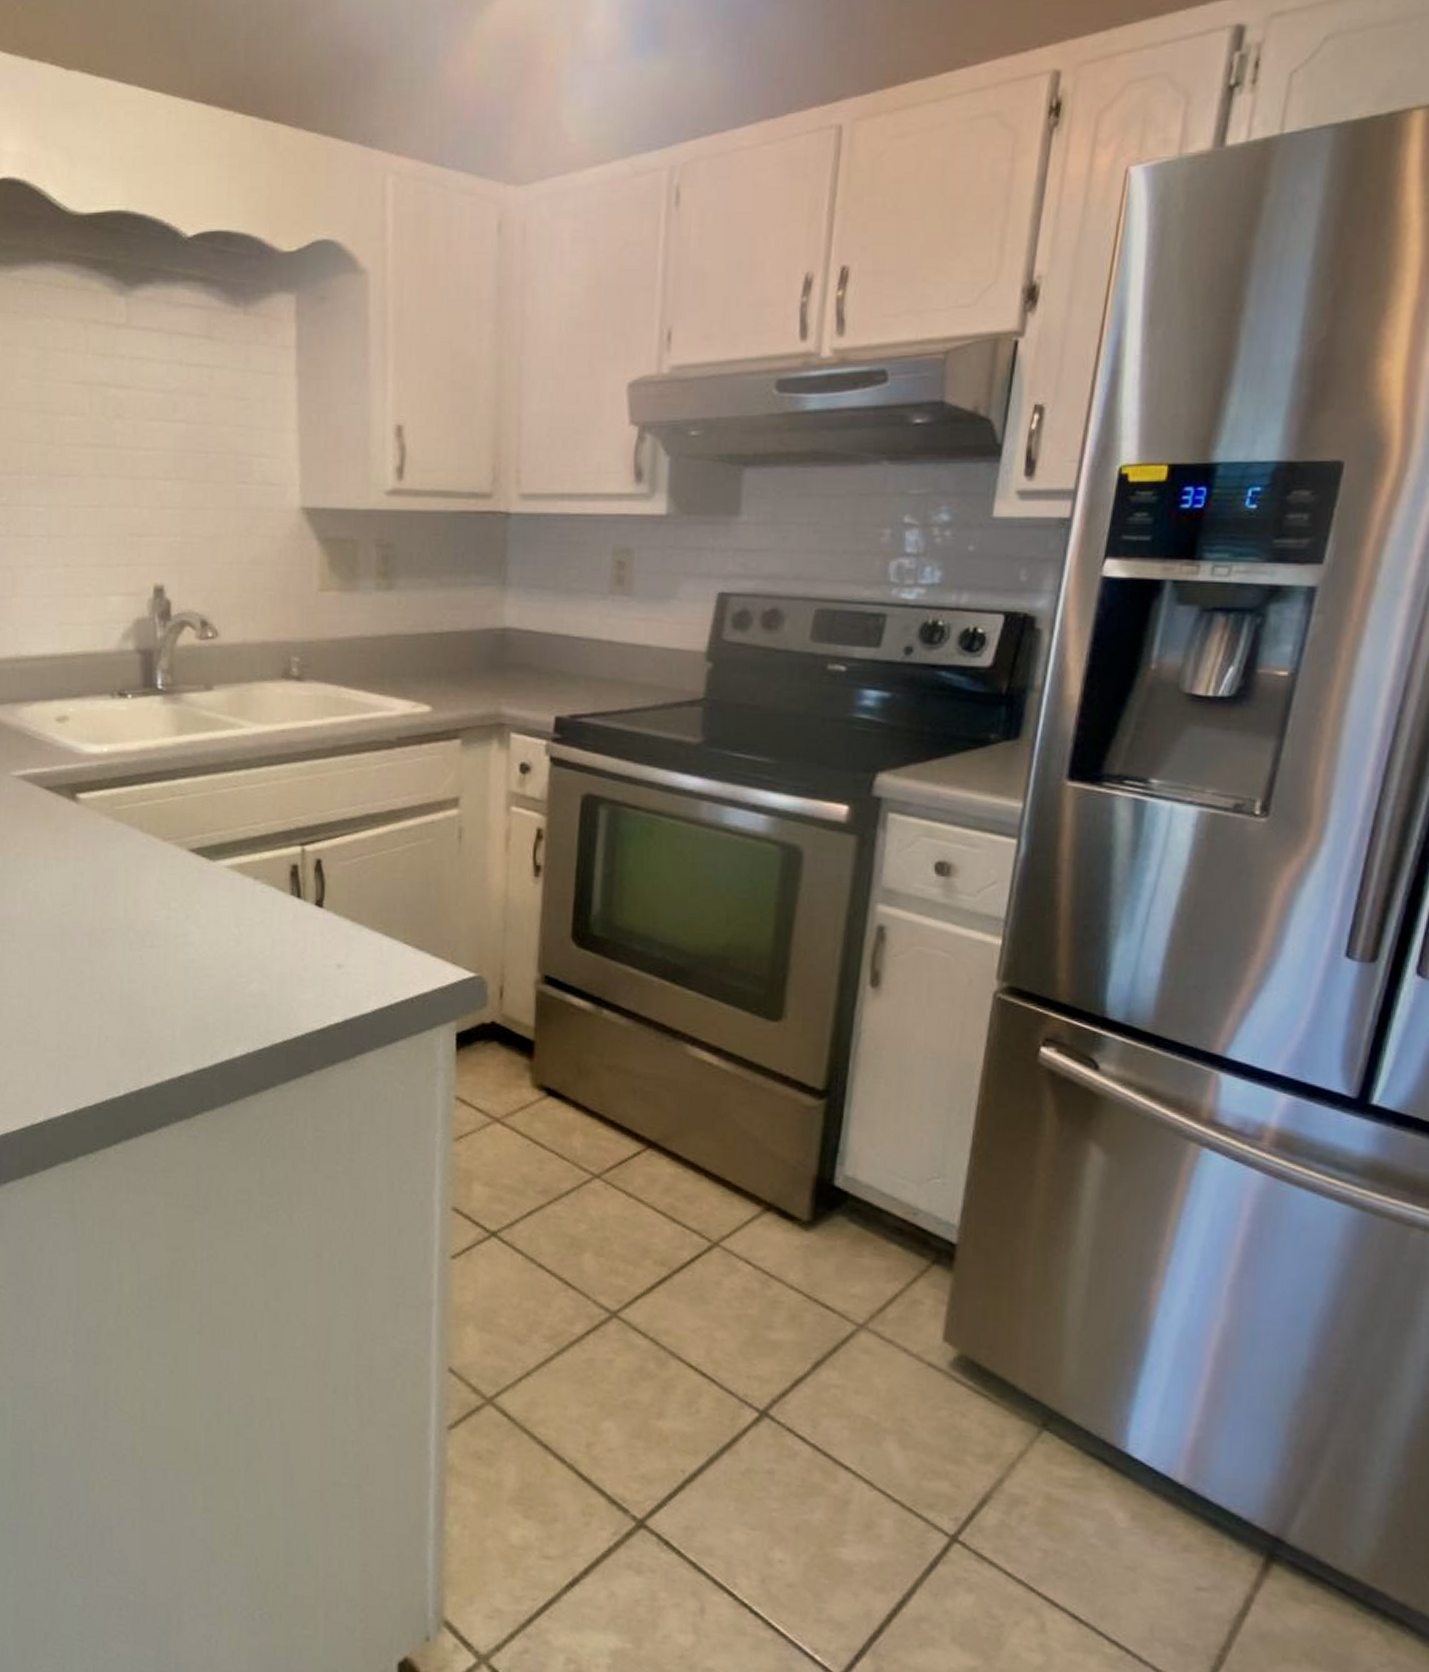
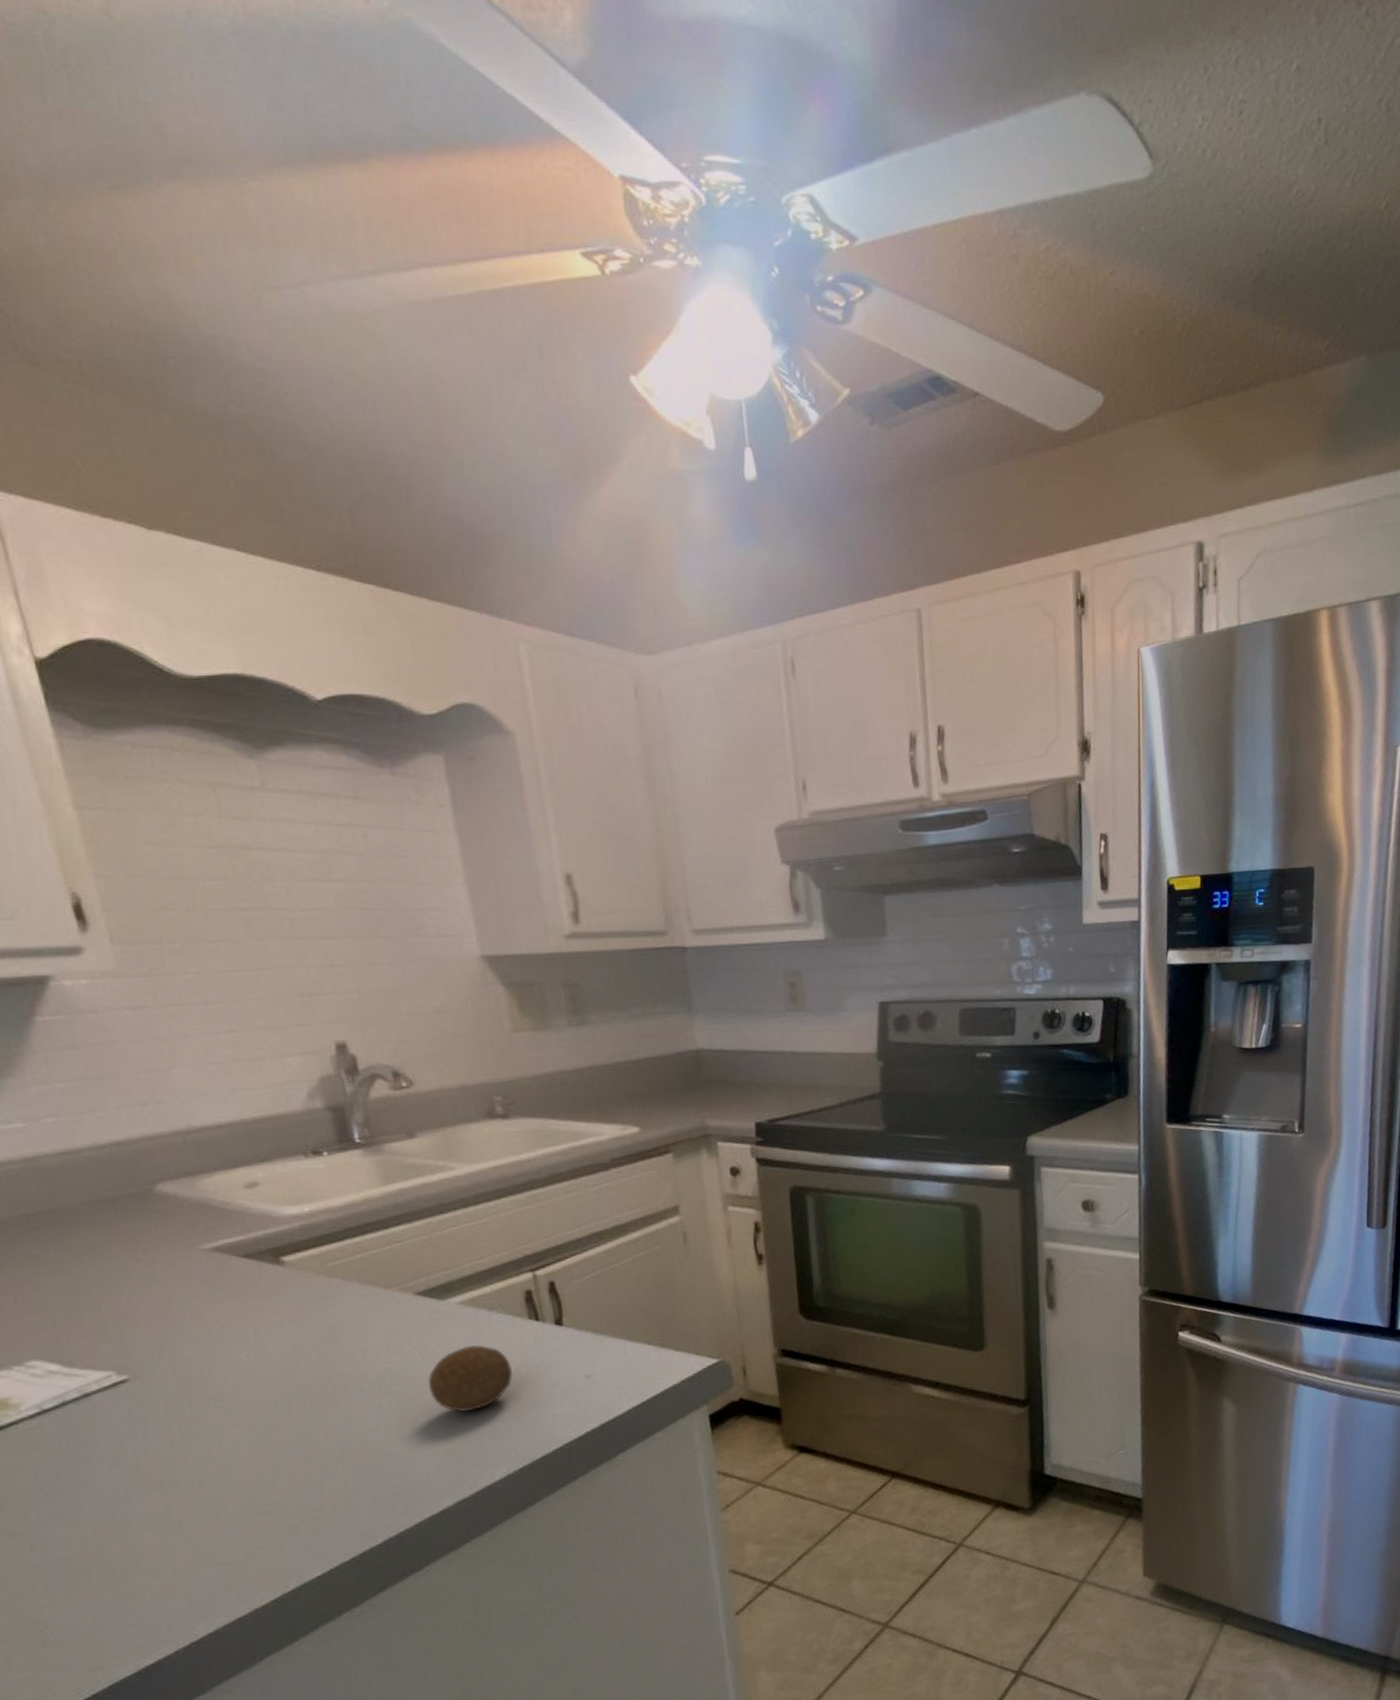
fruit: none [187,912,268,980] -> present [428,1345,513,1412]

